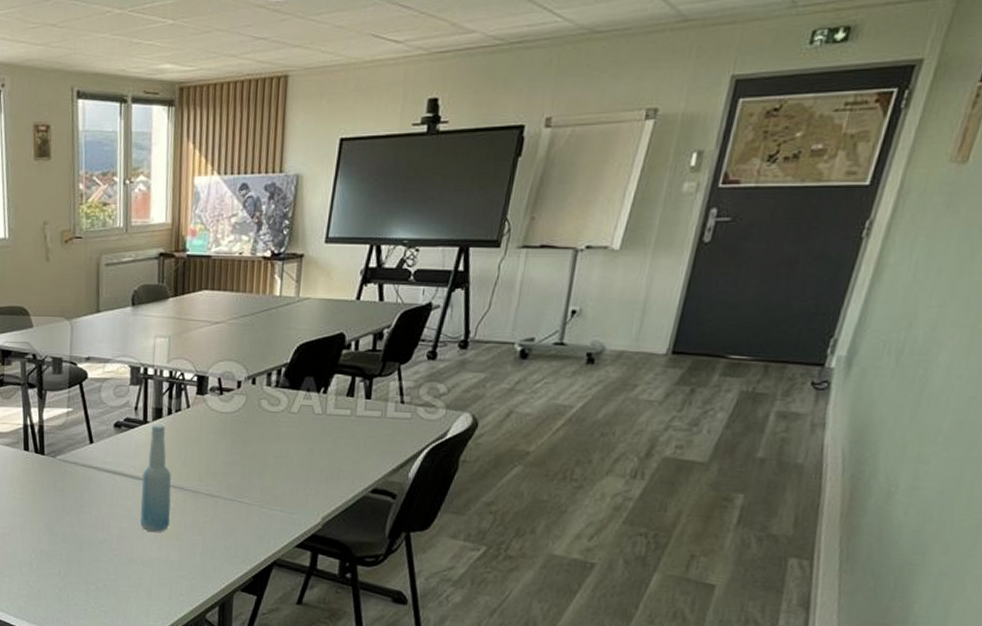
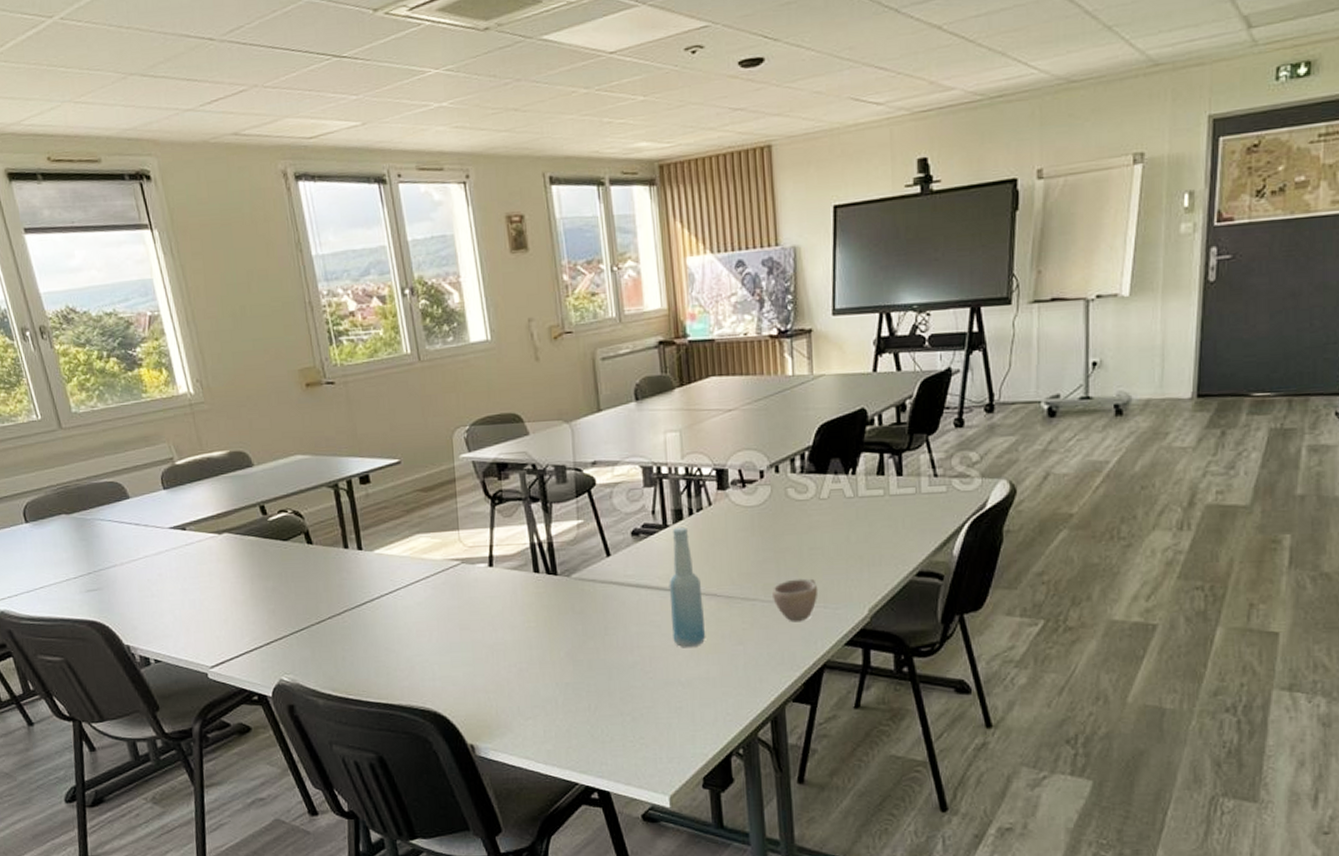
cup: none [234,482,278,522] -> present [771,578,818,622]

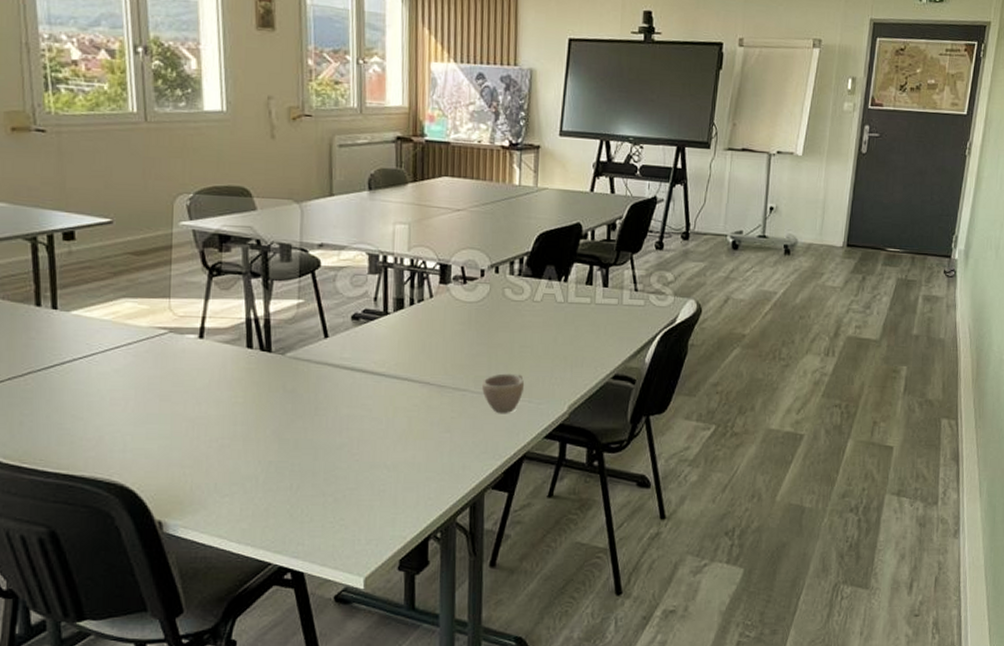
bottle: present [669,526,706,647] -> none [382,315,416,432]

